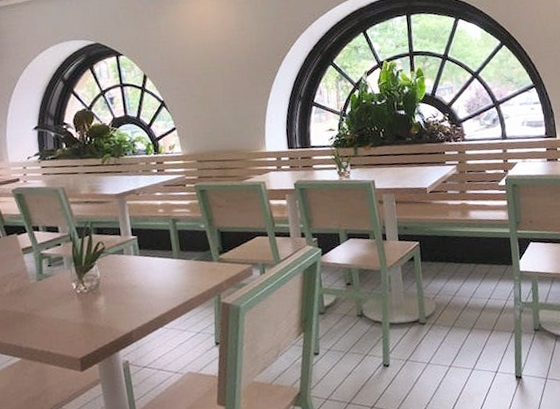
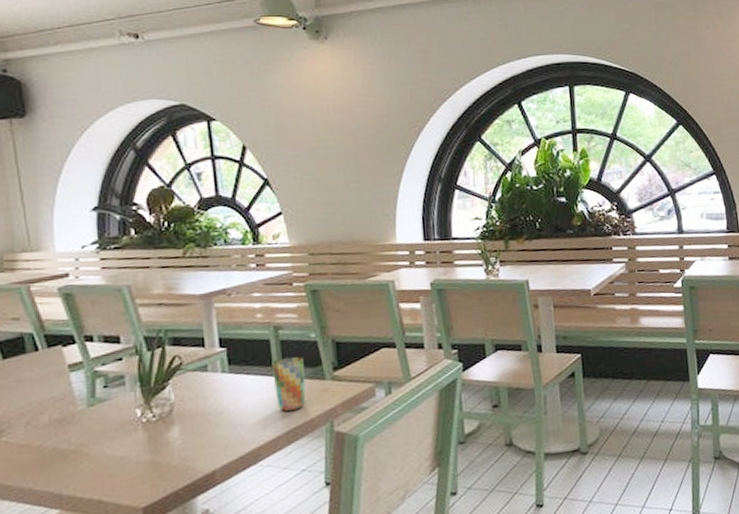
cup: none [172,242,199,286] -> present [272,356,306,411]

